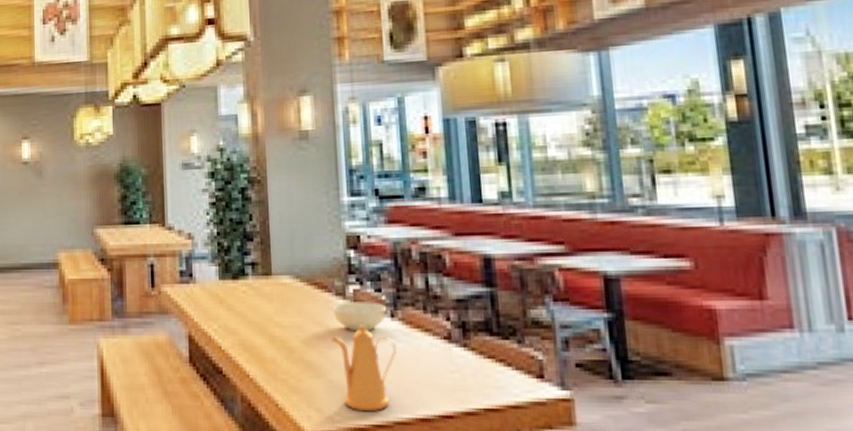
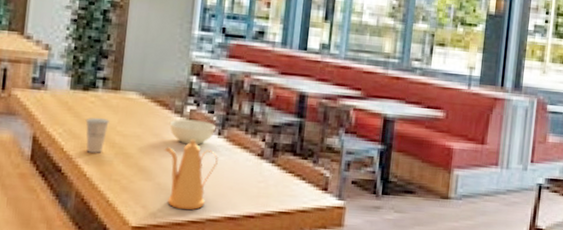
cup: none [240,309,265,349] -> present [85,118,109,153]

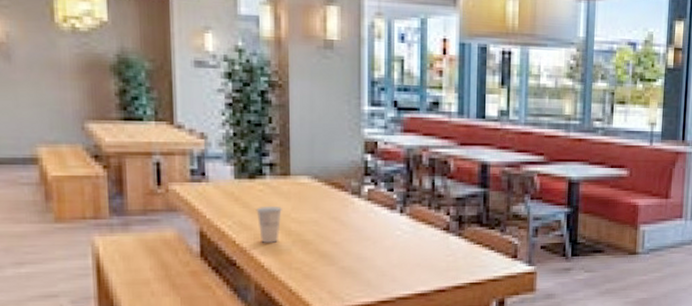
coffee pot: present [164,140,218,211] -> none [345,220,403,291]
bowl: present [169,119,217,145] -> none [347,199,398,225]

